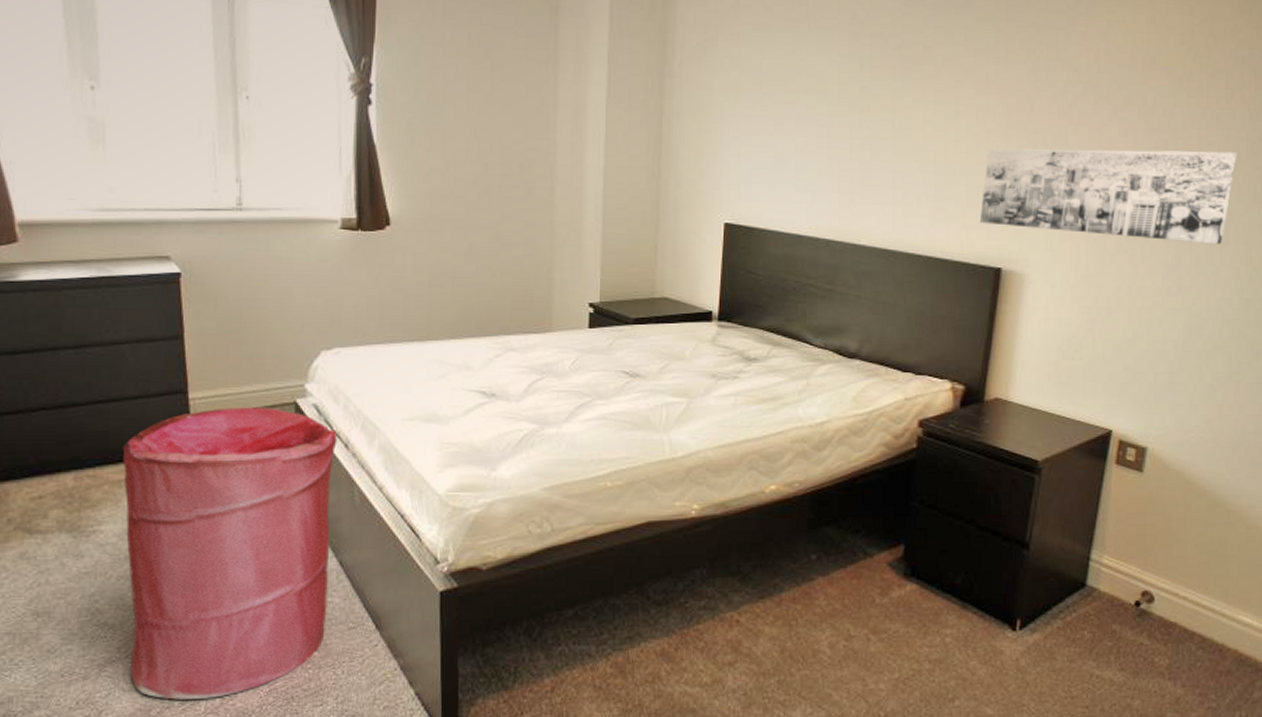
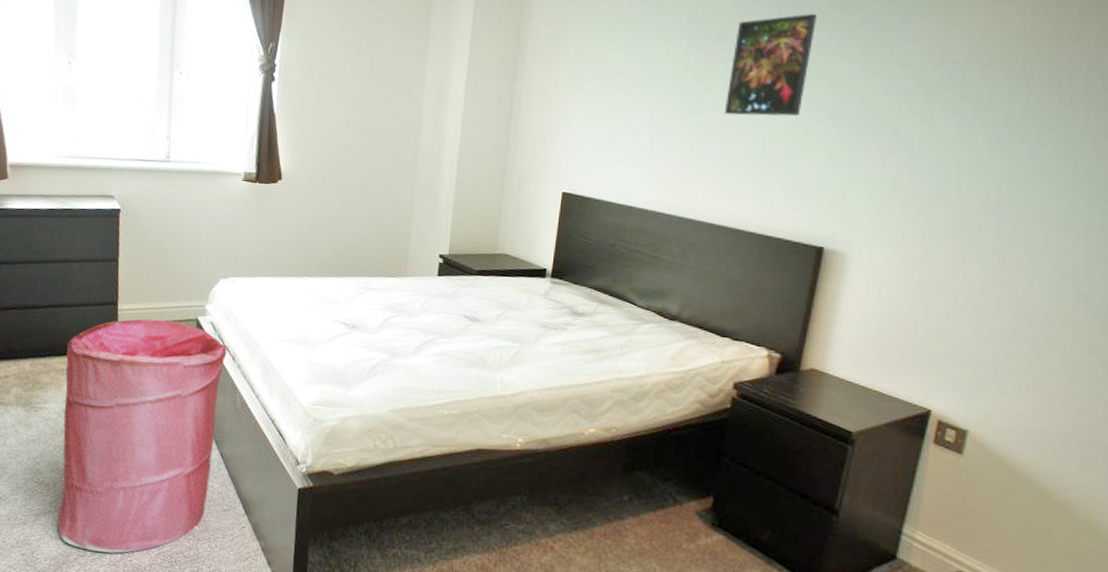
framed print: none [893,14,983,129] -> present [724,13,818,116]
wall art: present [979,148,1237,245] -> none [804,136,1079,239]

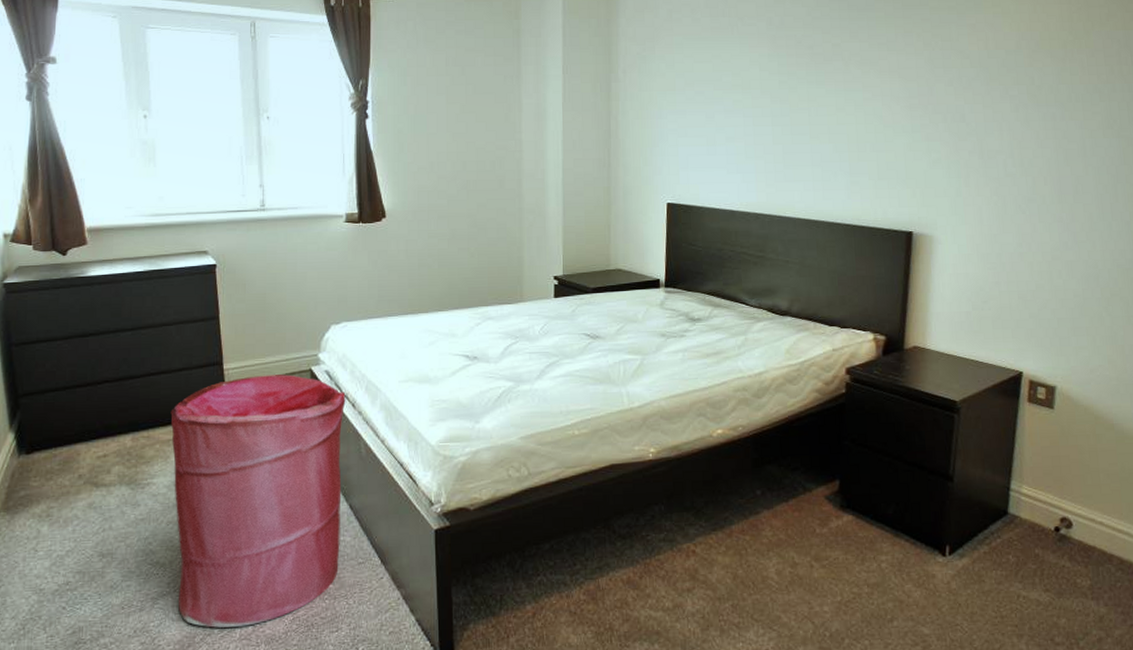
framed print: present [724,13,818,116] -> none [809,14,883,115]

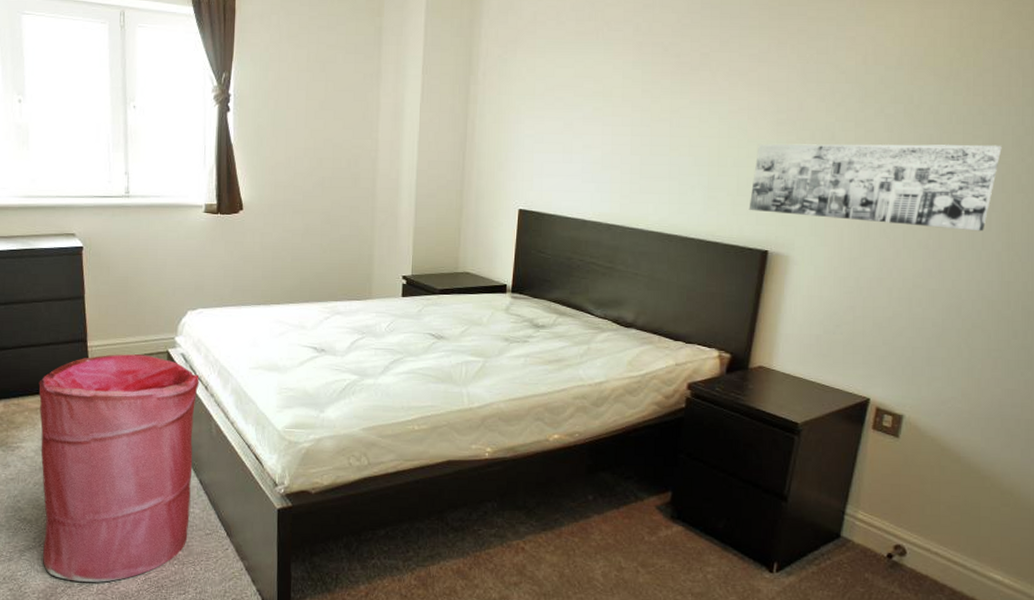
wall art: none [890,120,1120,203] -> present [749,143,1002,232]

